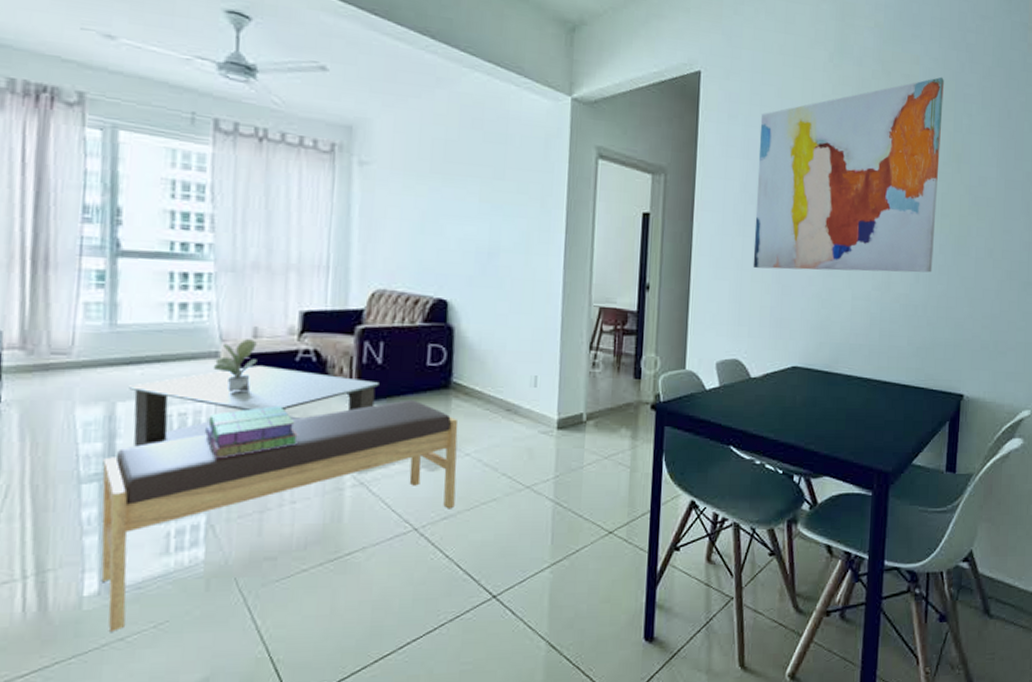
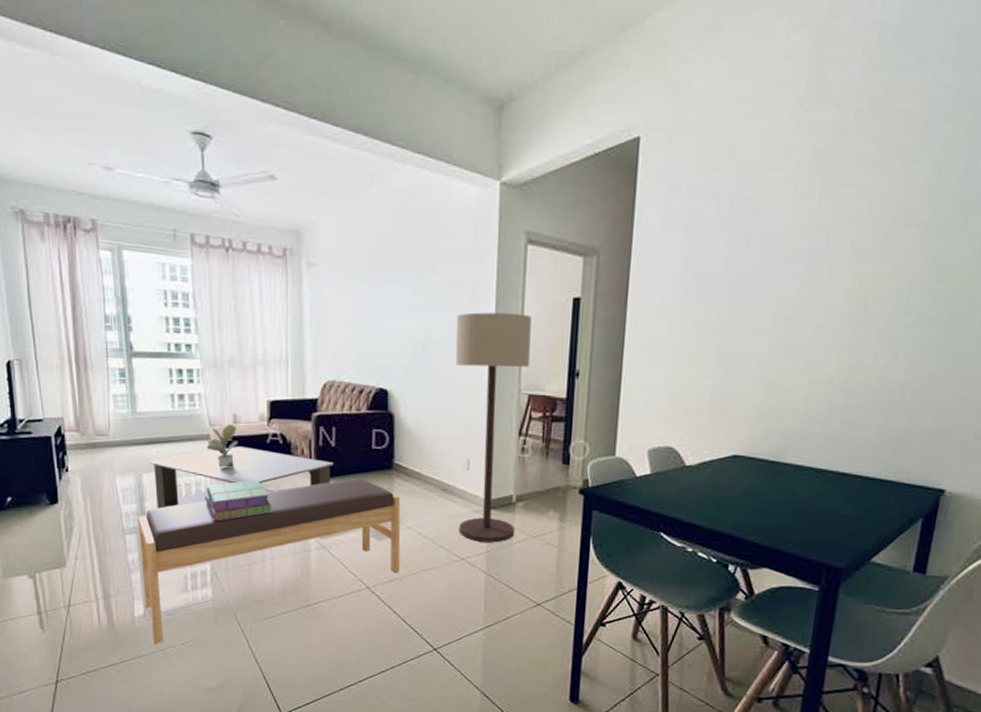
floor lamp: none [523,222,603,466] -> present [455,312,532,543]
wall art: present [753,77,944,273] -> none [692,107,957,352]

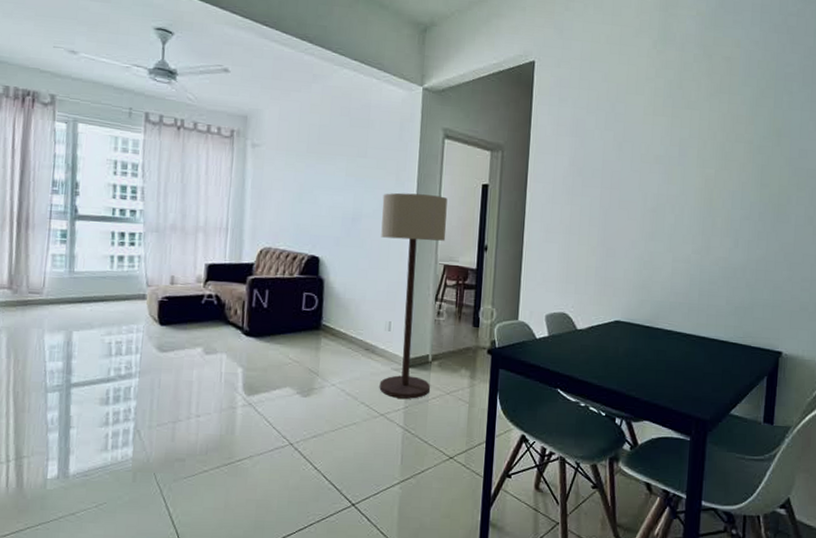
bench: present [138,478,401,644] -> none [59,337,327,508]
coffee table: present [150,446,334,509] -> none [81,306,265,367]
stack of books: present [205,480,274,521] -> none [135,338,203,379]
potted plant: present [206,424,238,468] -> none [141,285,173,327]

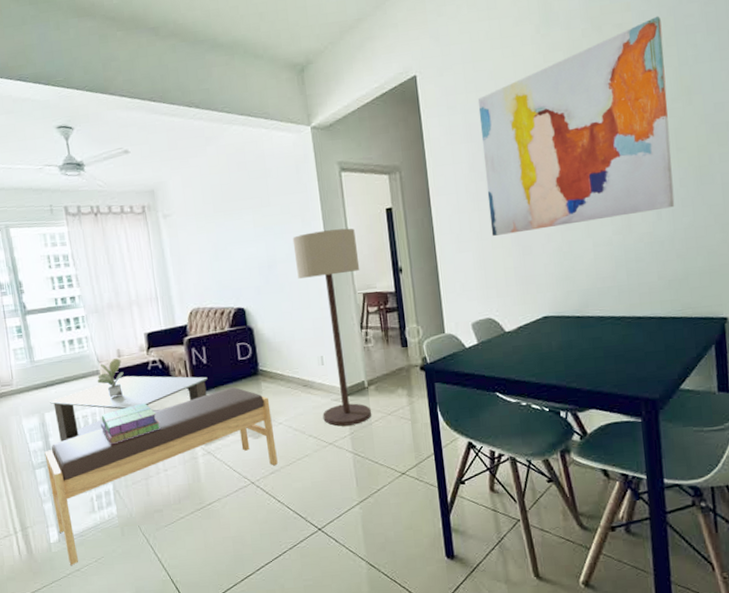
bench: none [59,337,327,508] -> present [44,387,278,565]
coffee table: none [81,306,265,367] -> present [50,376,208,442]
stack of books: none [135,338,203,379] -> present [101,403,162,445]
potted plant: none [141,285,173,327] -> present [97,358,124,397]
wall art: none [580,58,765,238] -> present [477,15,675,236]

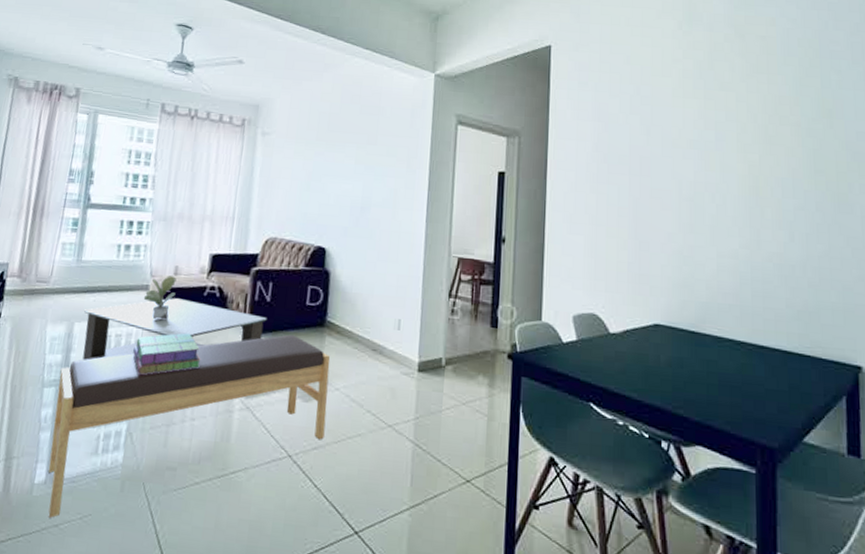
floor lamp: present [292,228,371,426] -> none [387,180,461,409]
wall art: present [477,15,675,236] -> none [608,36,809,231]

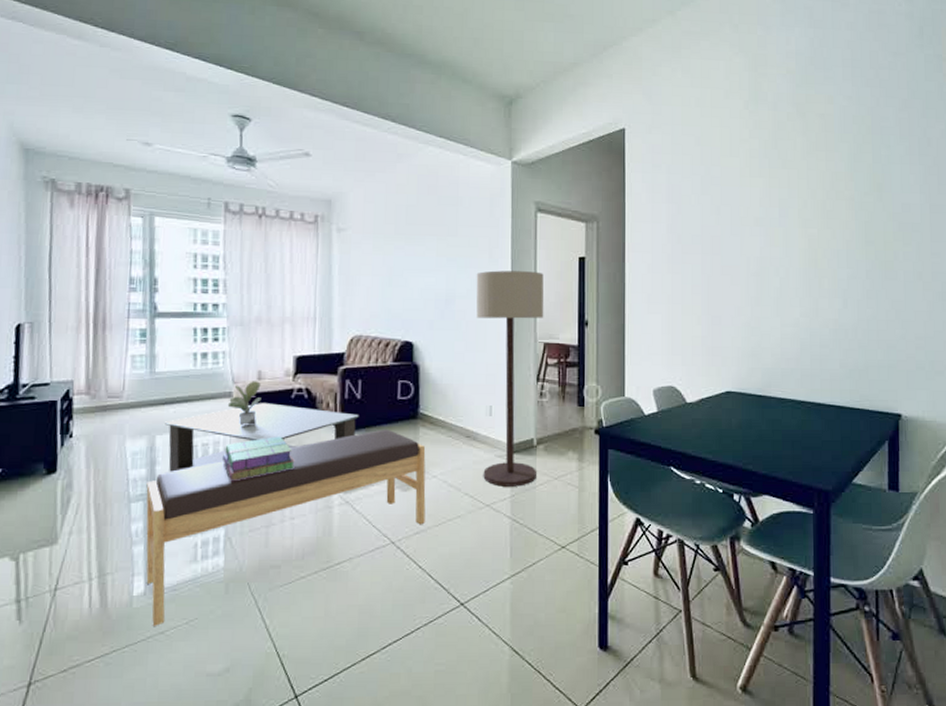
floor lamp: none [387,180,461,409] -> present [476,270,544,487]

